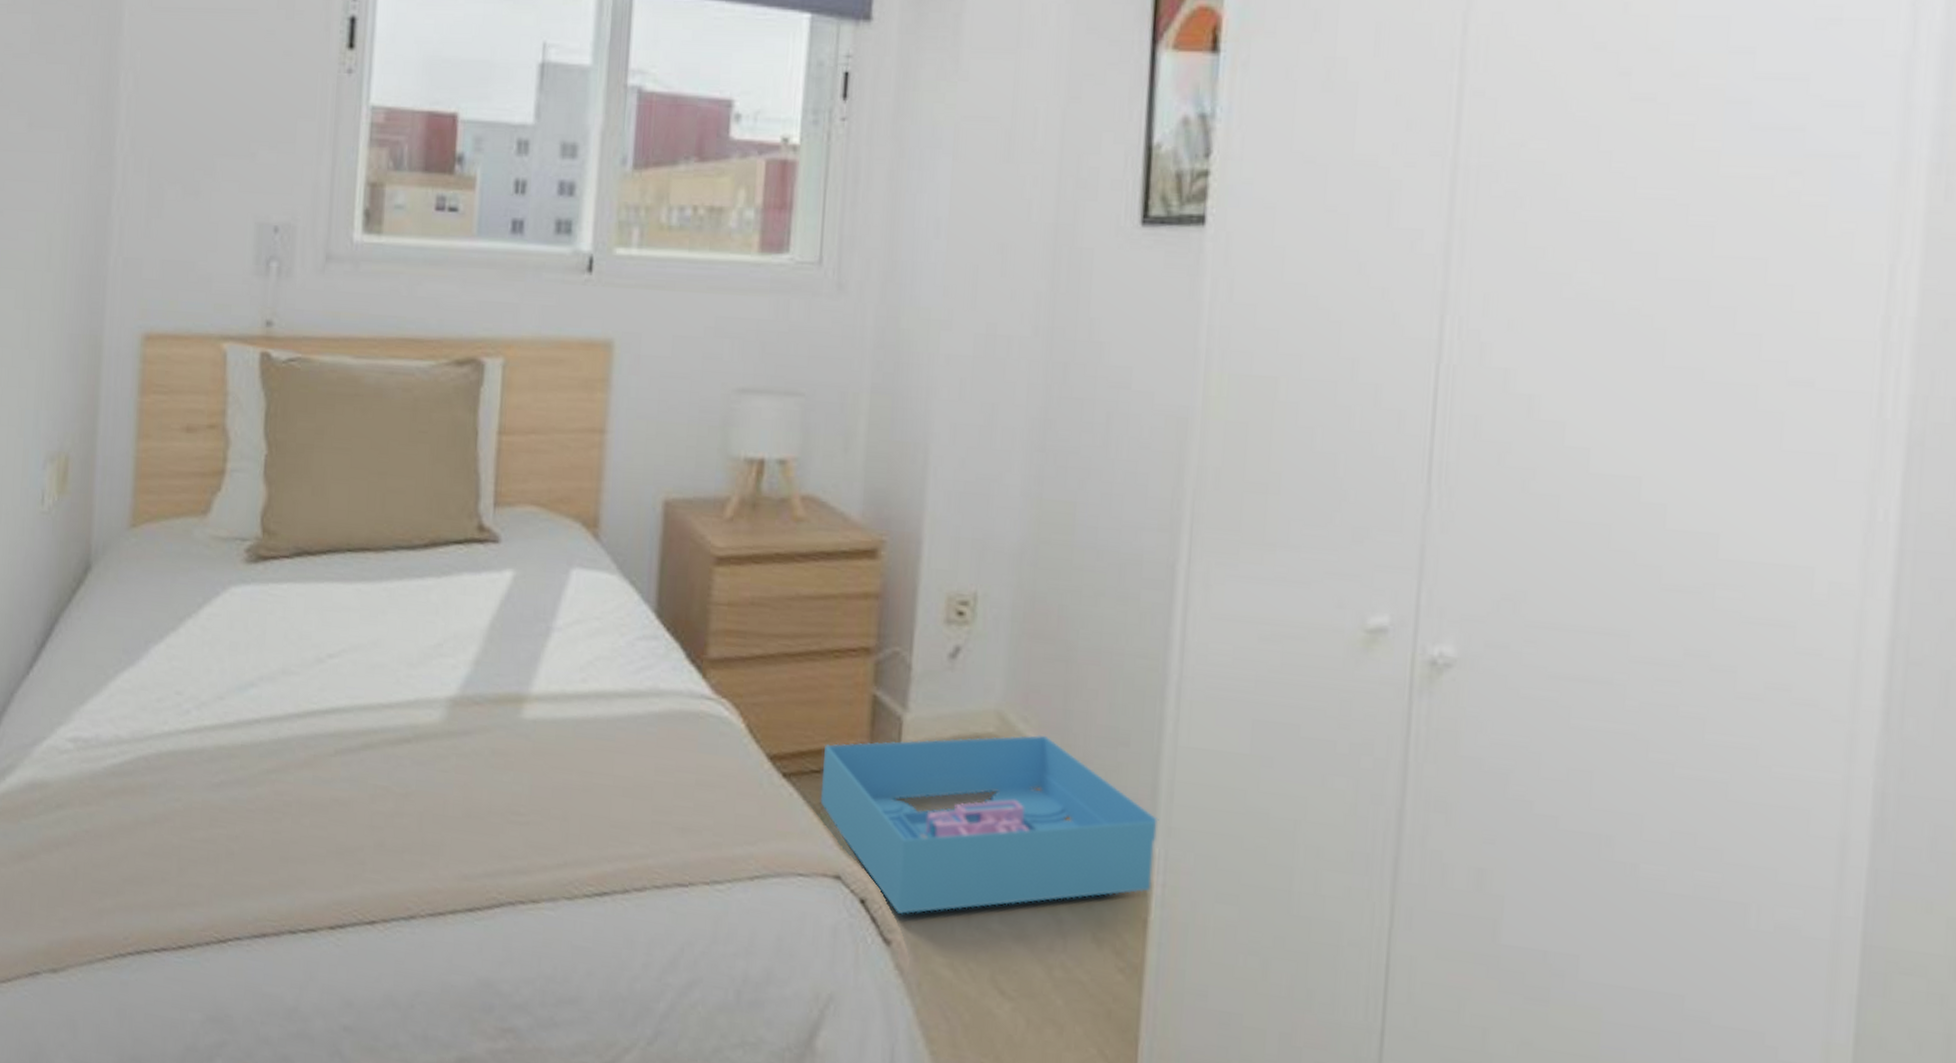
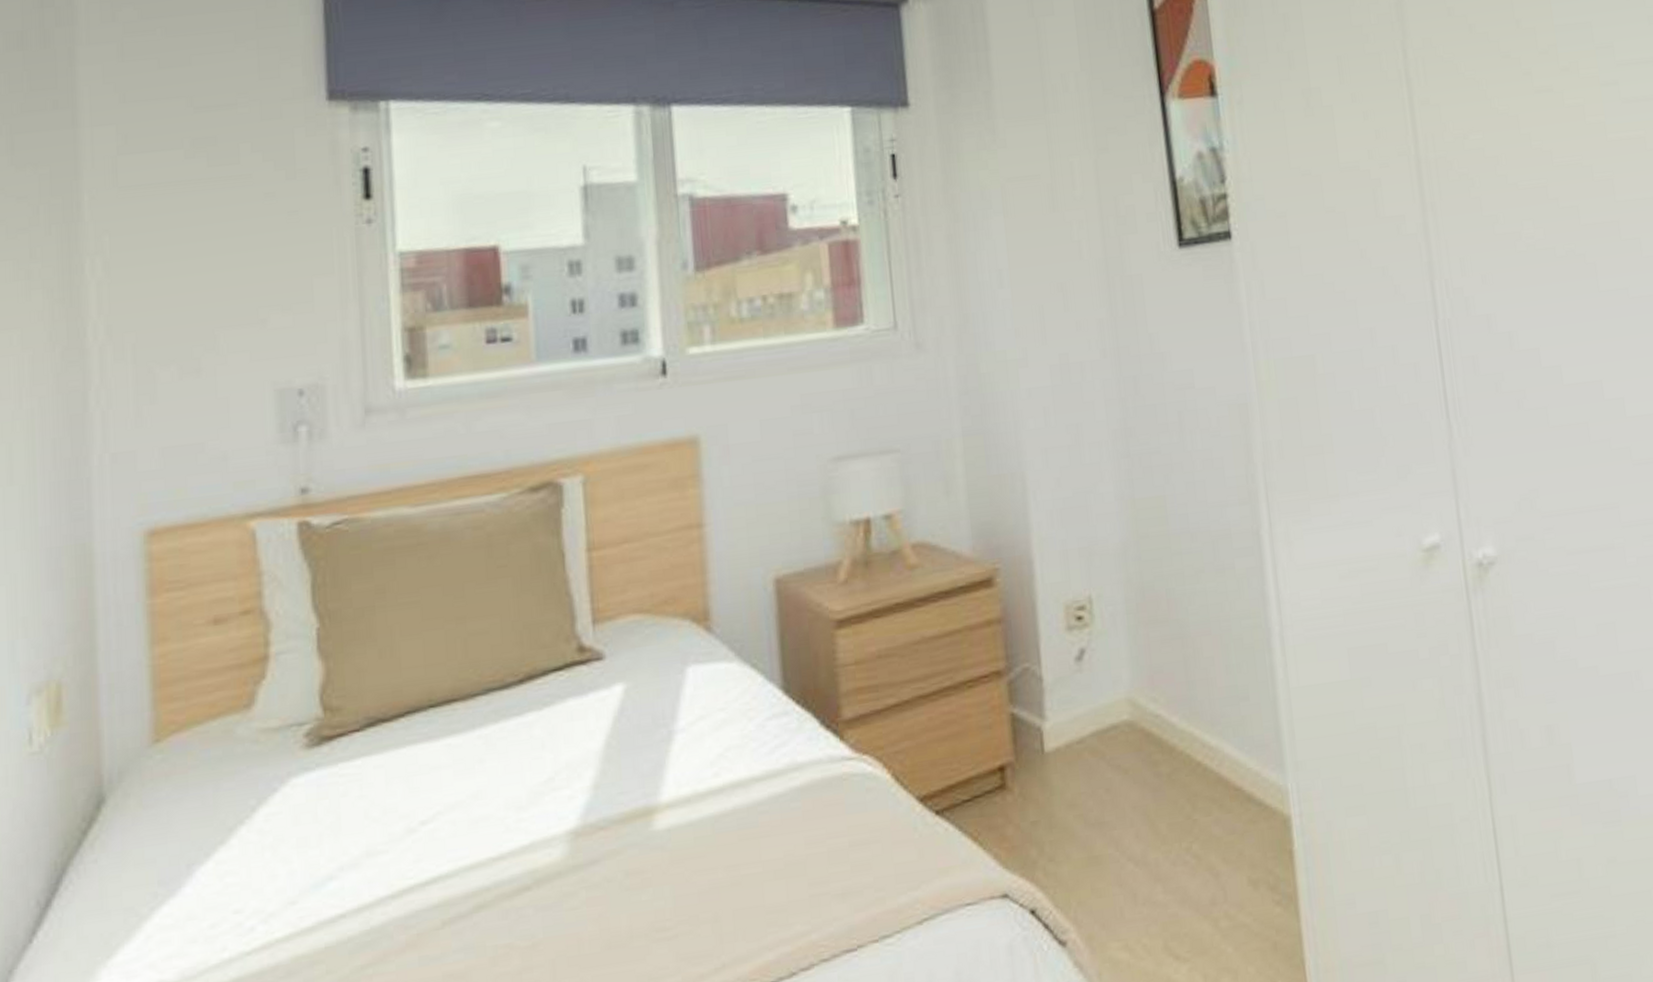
storage bin: present [820,734,1159,914] -> none [972,709,1291,913]

